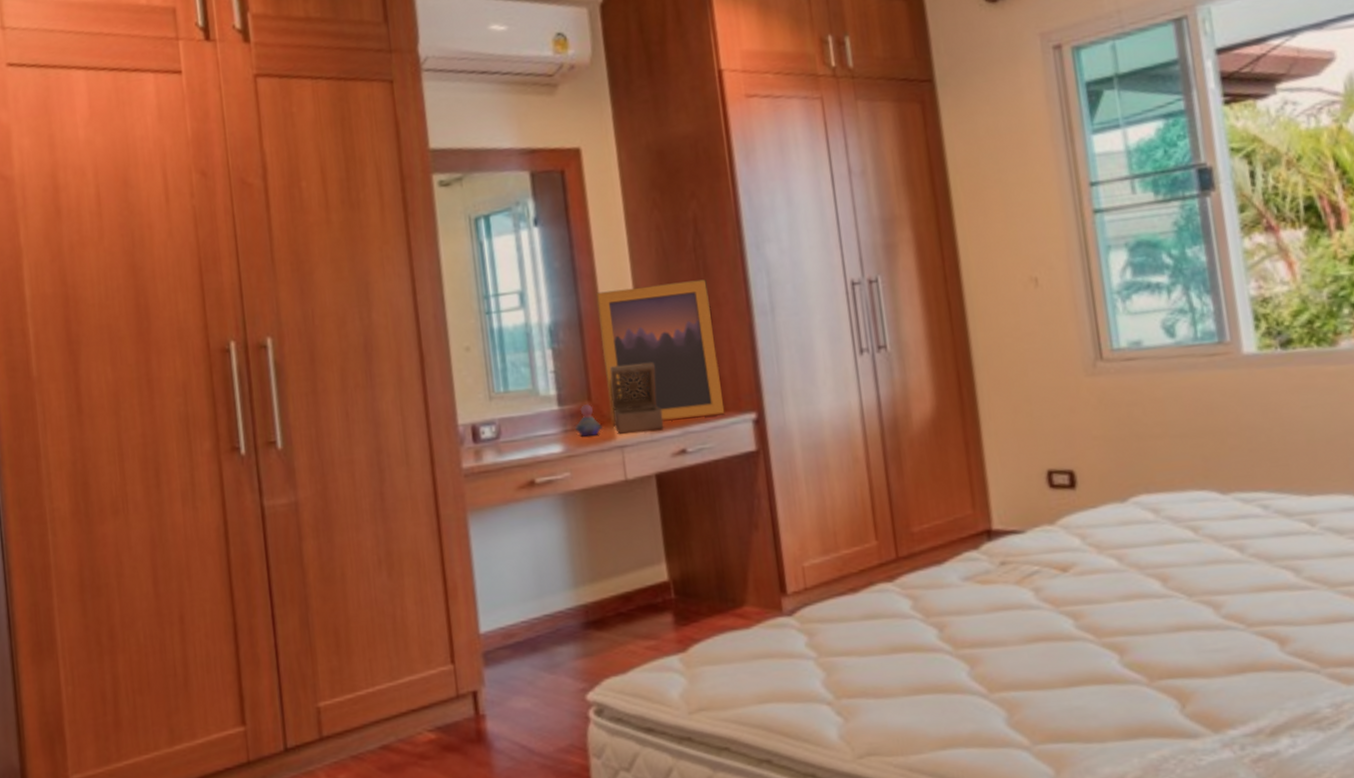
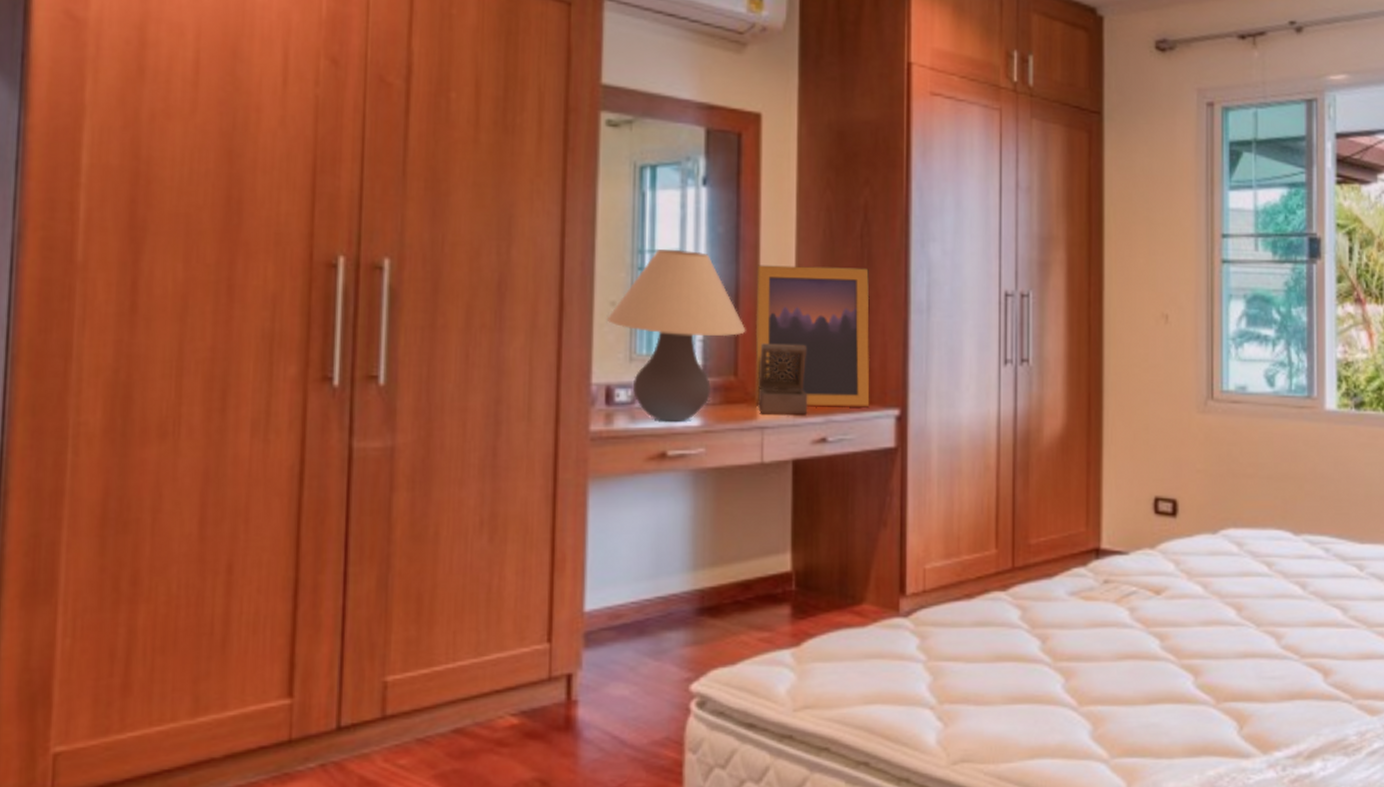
table lamp: none [464,289,594,453] -> present [608,249,746,423]
perfume bottle: present [574,403,602,437] -> none [716,378,745,413]

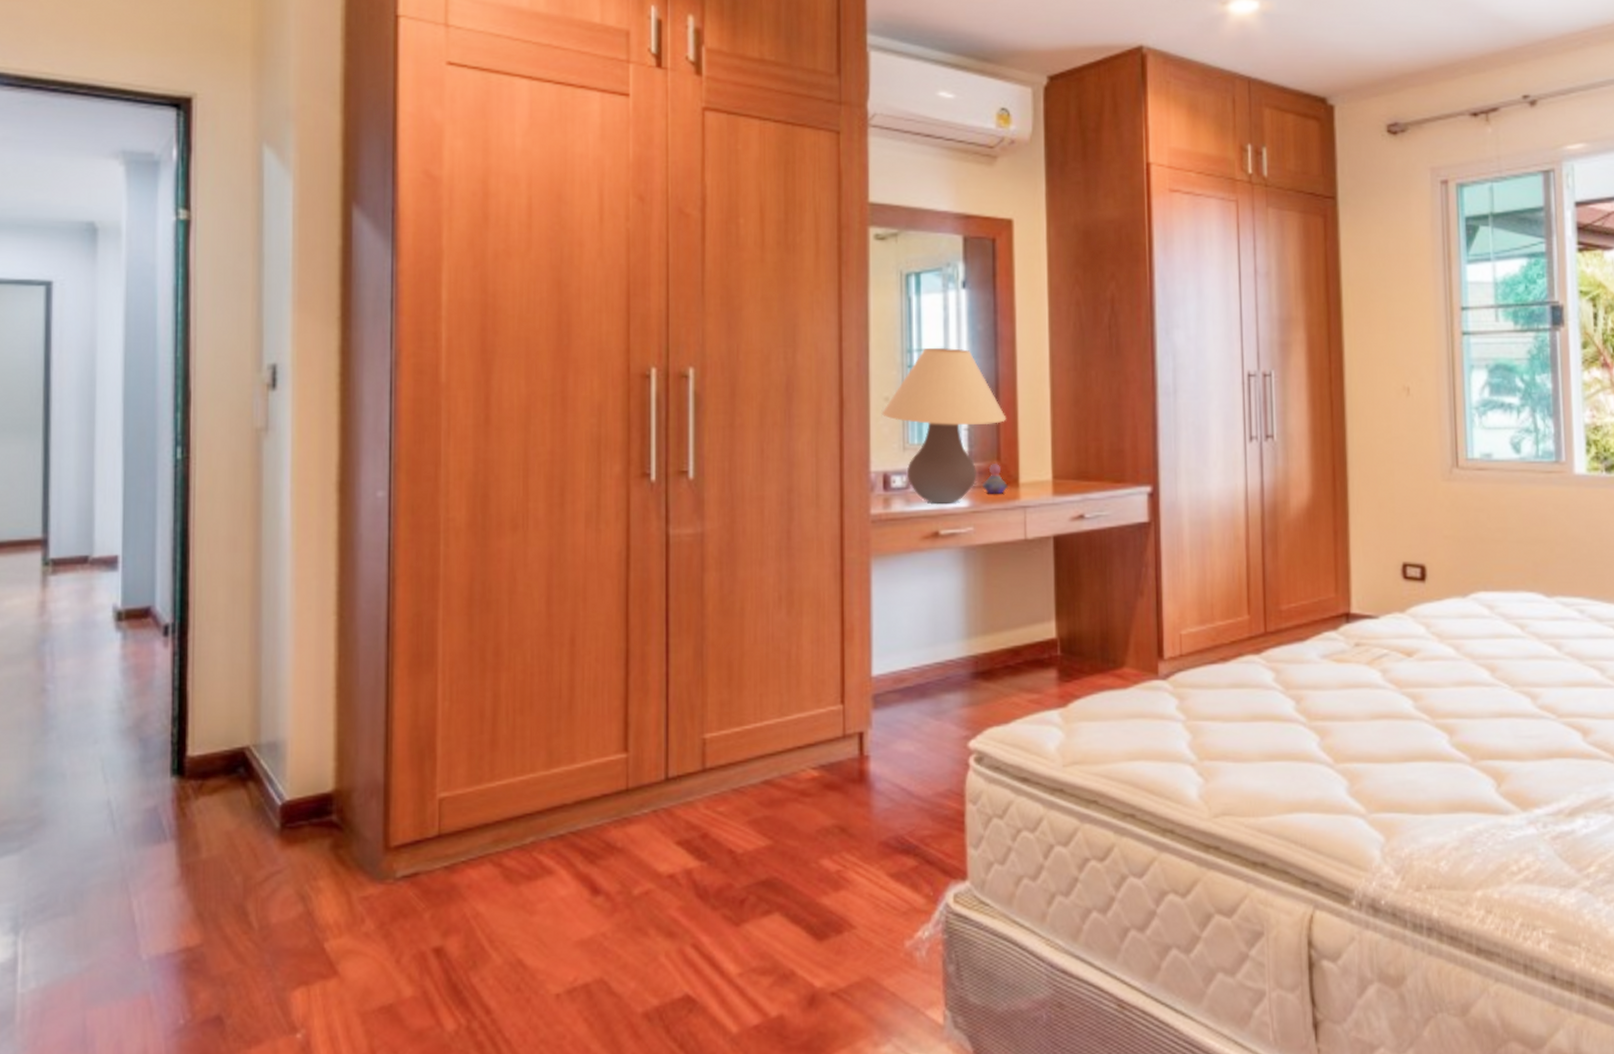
perfume bottle: none [716,378,745,413] -> present [981,463,1008,494]
picture frame: present [755,265,870,408] -> none [1015,356,1123,487]
jewelry box: present [758,343,808,417] -> none [1019,429,1066,497]

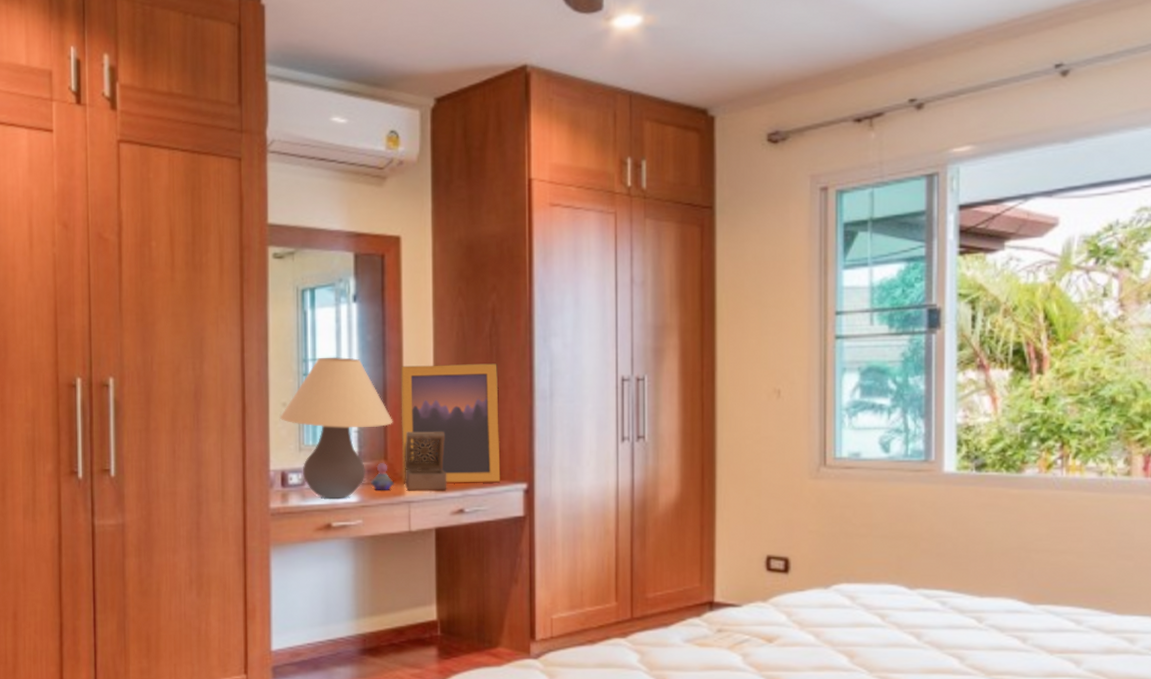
picture frame: none [1015,356,1123,487] -> present [401,363,501,484]
jewelry box: none [1019,429,1066,497] -> present [405,431,447,493]

